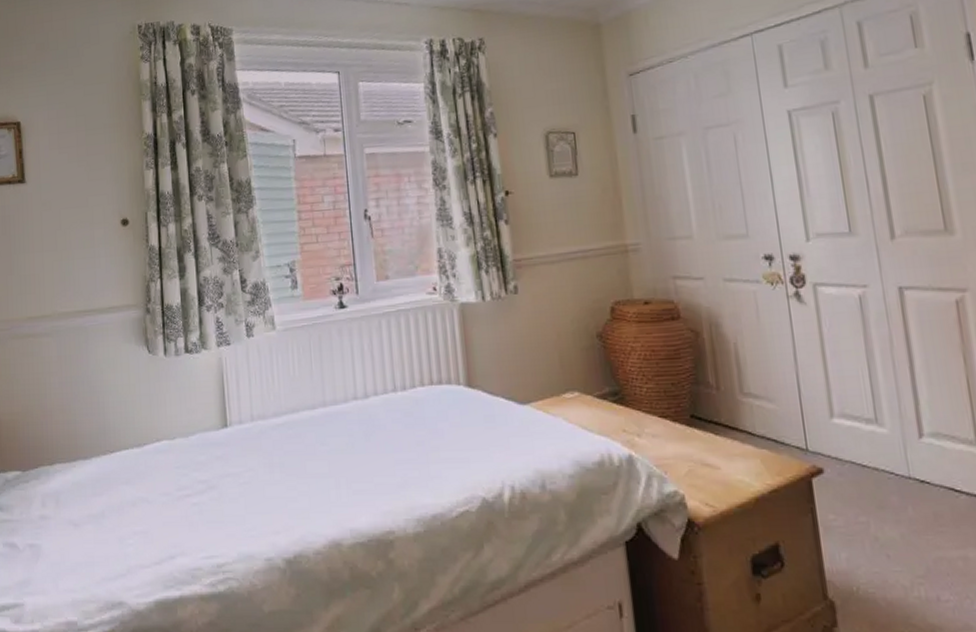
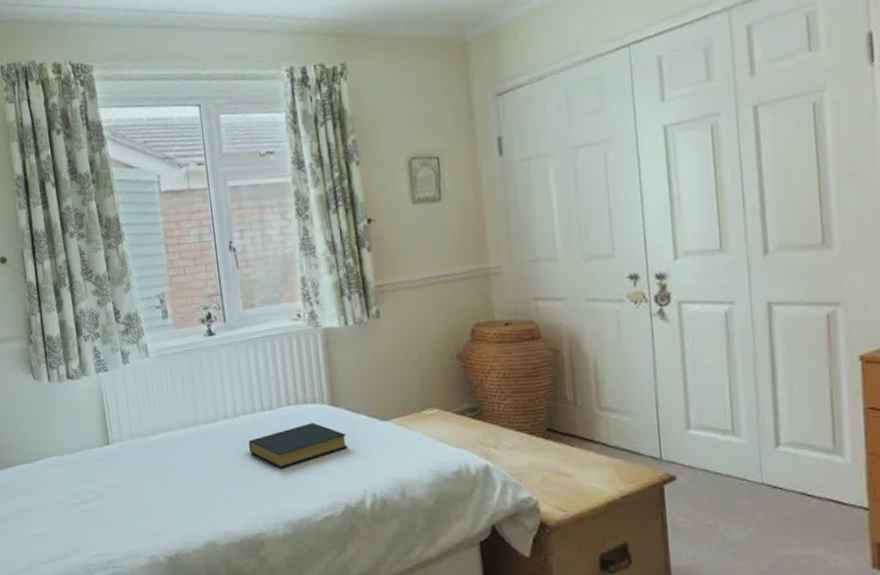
hardback book: none [379,405,485,457] -> present [249,423,348,469]

